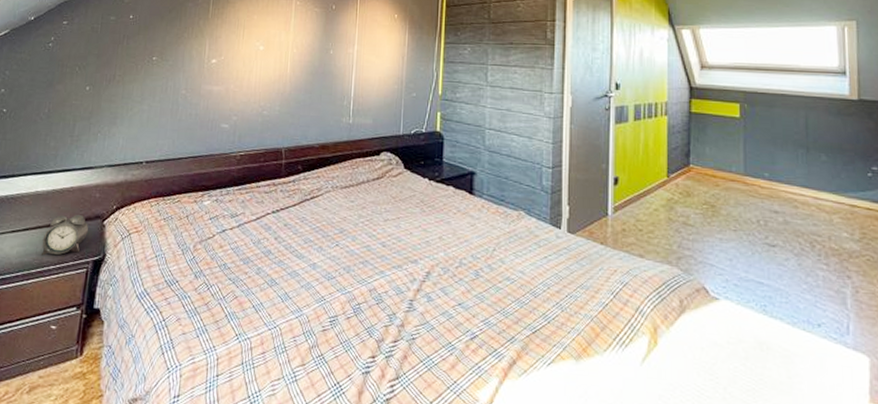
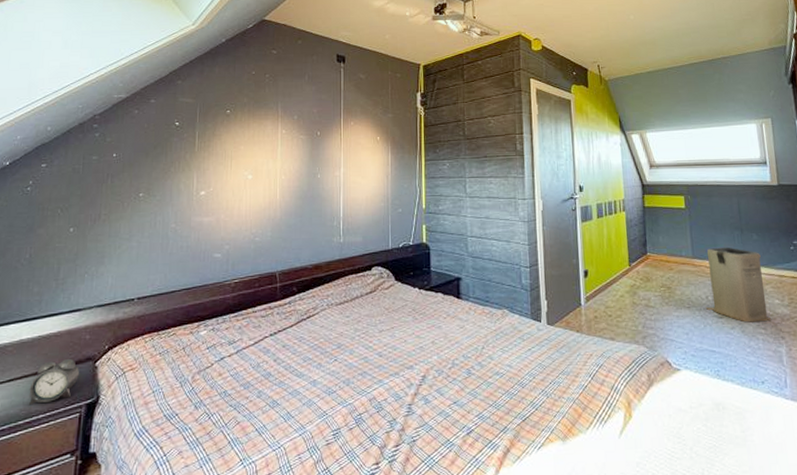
laundry basket: none [755,165,837,257] -> present [705,247,772,323]

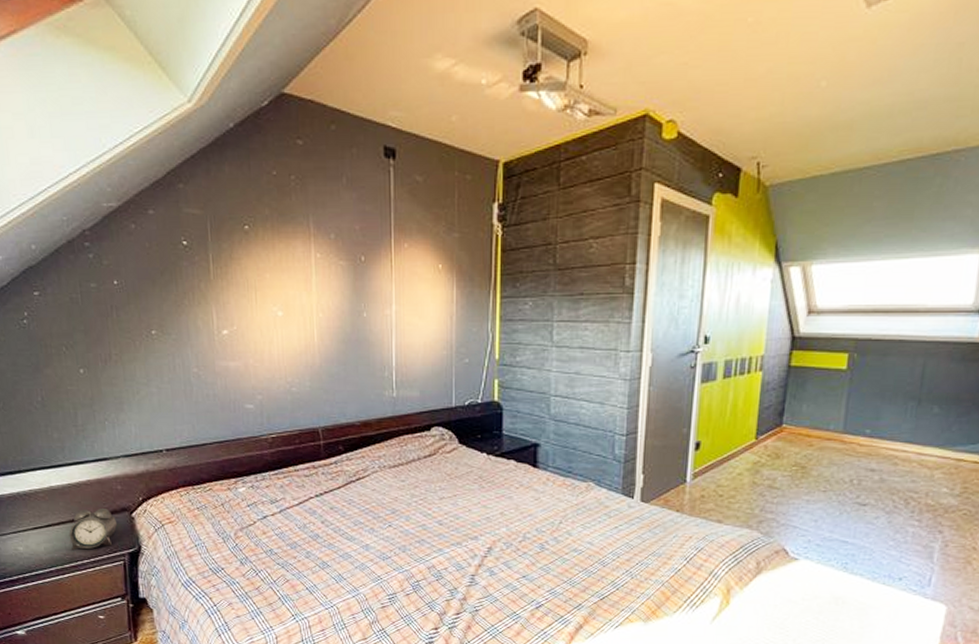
laundry basket: present [705,247,772,323] -> none [846,421,938,513]

